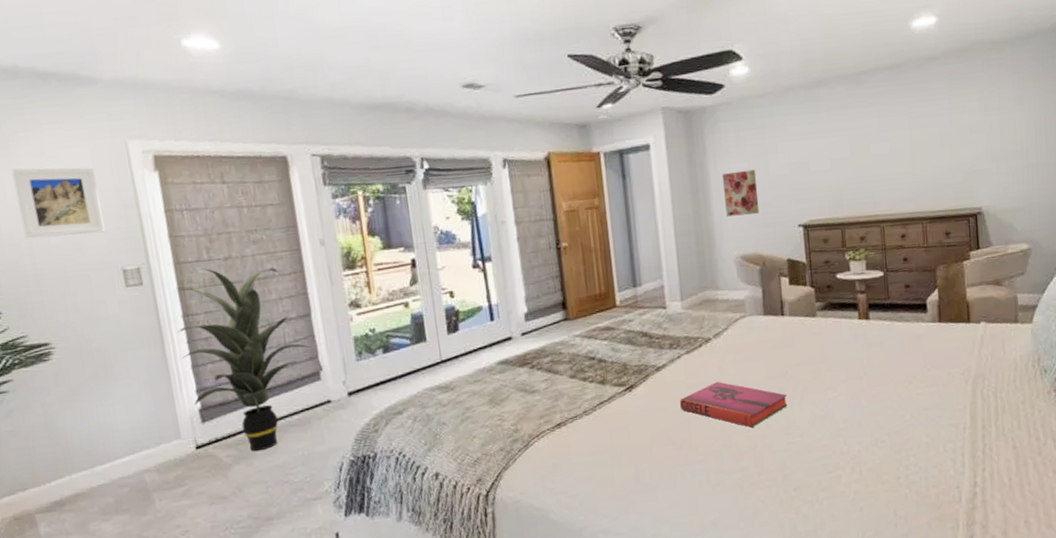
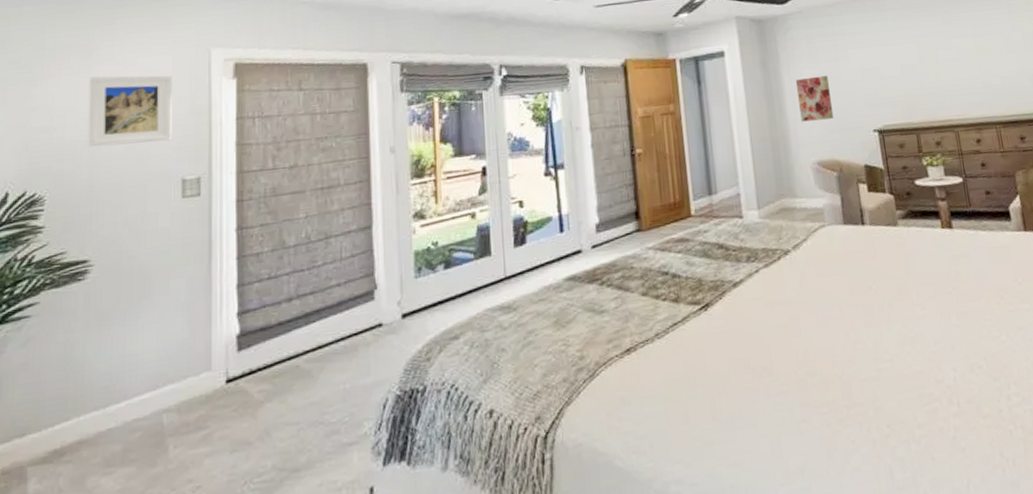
indoor plant: present [176,268,311,452] -> none [228,176,368,386]
hardback book: present [679,382,788,428] -> none [758,299,874,352]

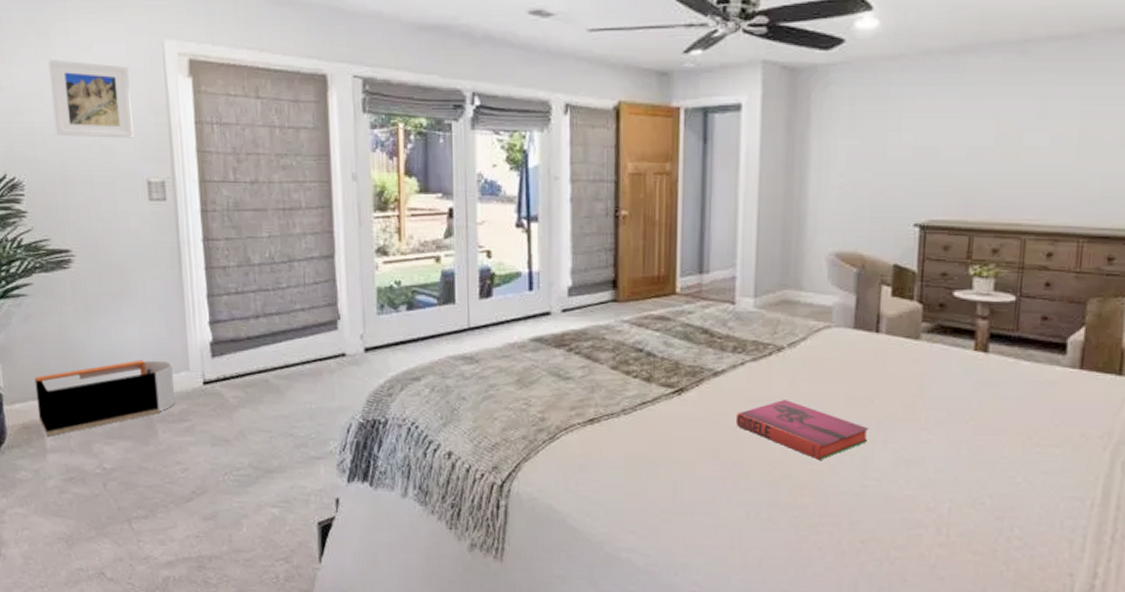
storage bin: none [23,363,193,479] -> present [34,360,176,437]
hardback book: none [758,299,874,352] -> present [735,400,868,460]
wall art: present [795,75,834,122] -> none [825,149,869,204]

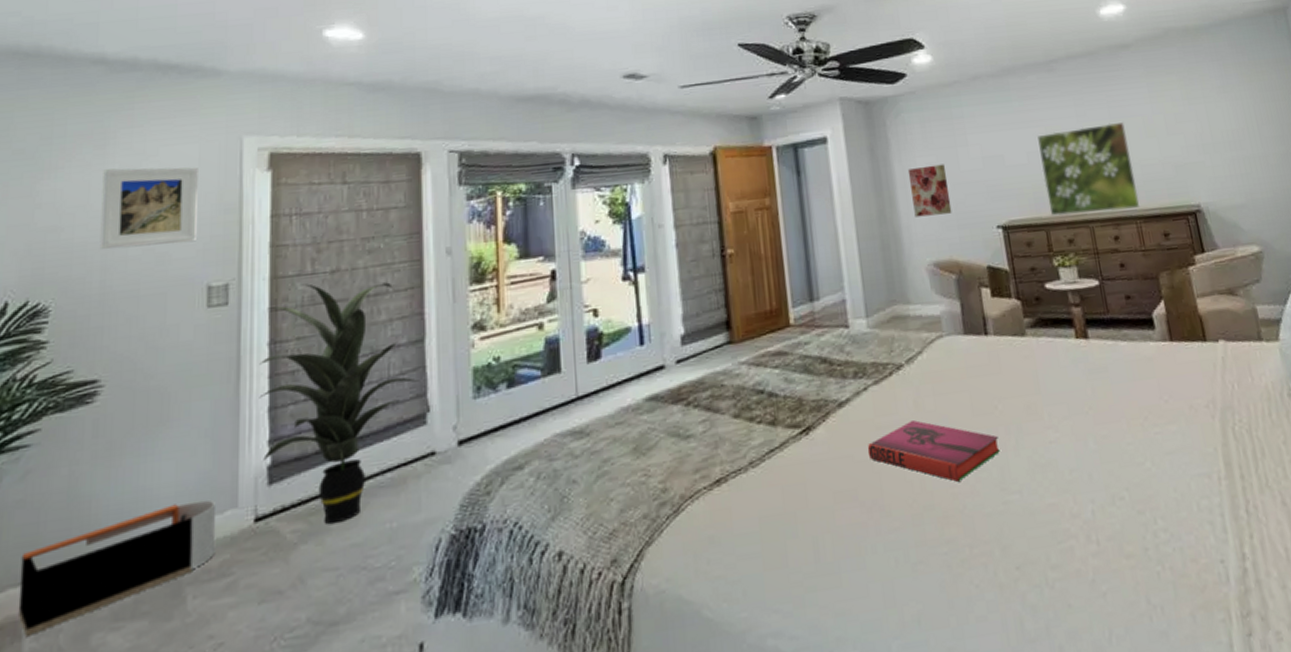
indoor plant: none [196,190,331,397] -> present [259,282,419,525]
wall art: none [825,149,869,204] -> present [907,164,952,217]
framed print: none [979,123,1097,227] -> present [1037,121,1141,217]

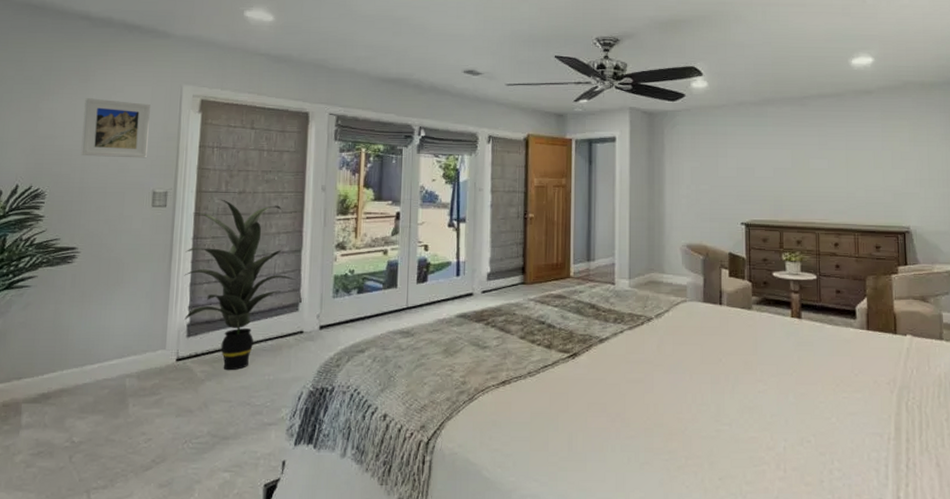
storage bin: present [17,499,216,636] -> none [19,340,151,413]
hardback book: present [867,420,1000,482] -> none [617,361,719,410]
wall art: present [907,164,952,217] -> none [676,169,707,208]
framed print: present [1037,121,1141,217] -> none [784,153,860,224]

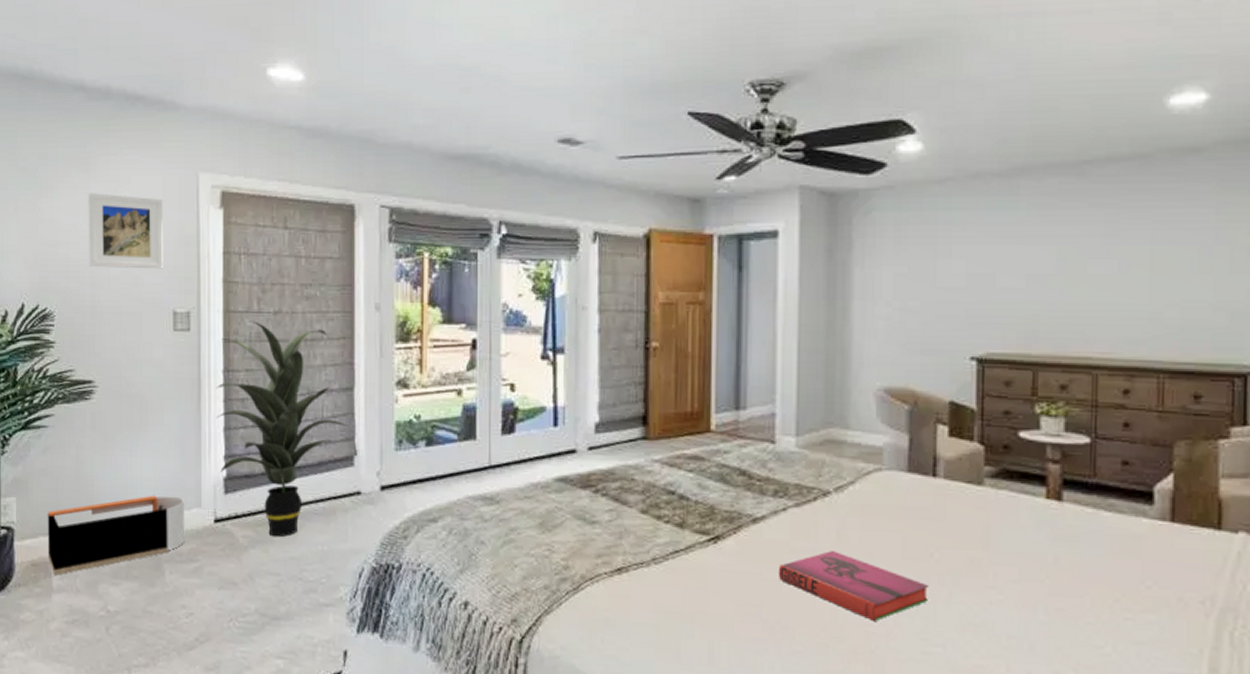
storage bin: none [19,340,151,413] -> present [47,495,185,575]
hardback book: none [617,361,719,410] -> present [778,551,928,621]

